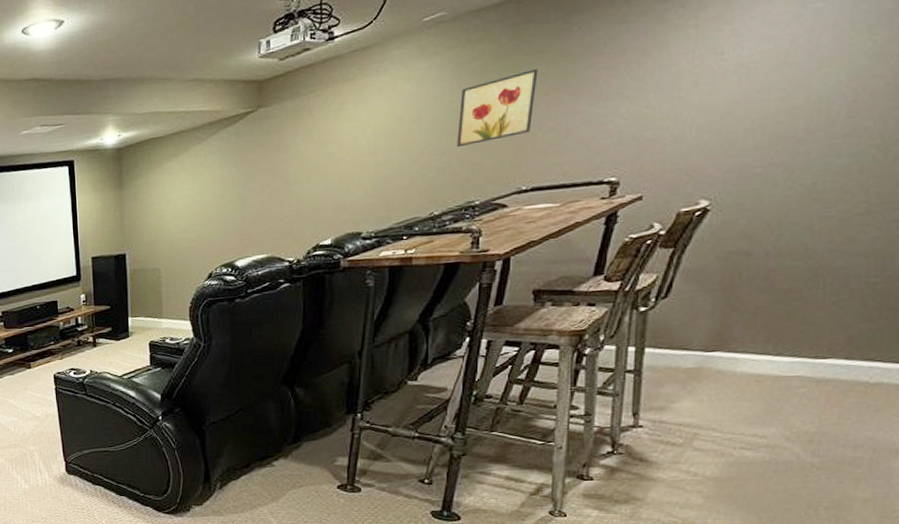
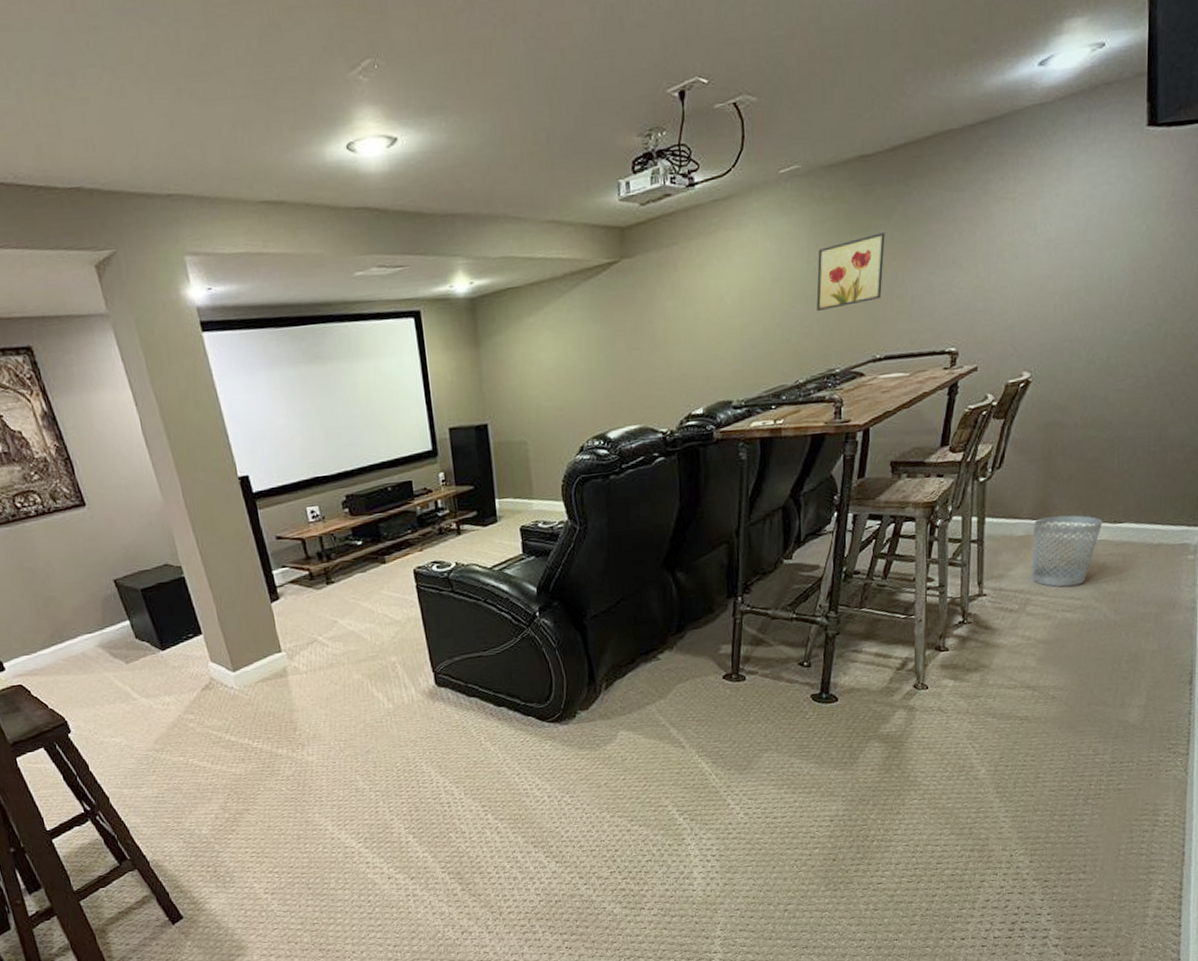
wastebasket: none [700,348,800,423] -> present [1031,515,1103,587]

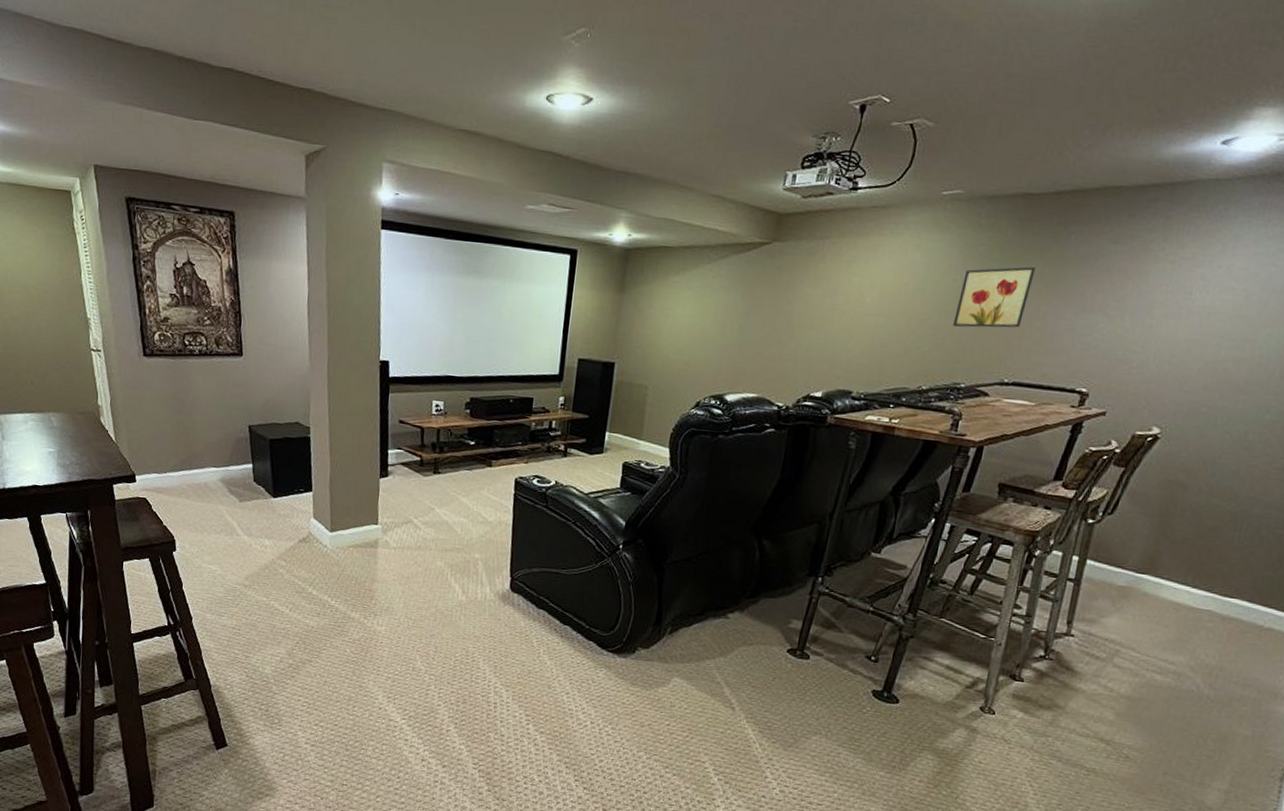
wastebasket: present [1031,515,1103,587] -> none [1124,573,1213,650]

